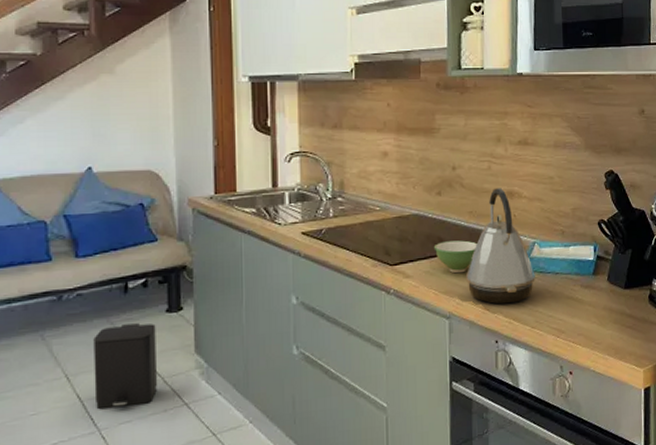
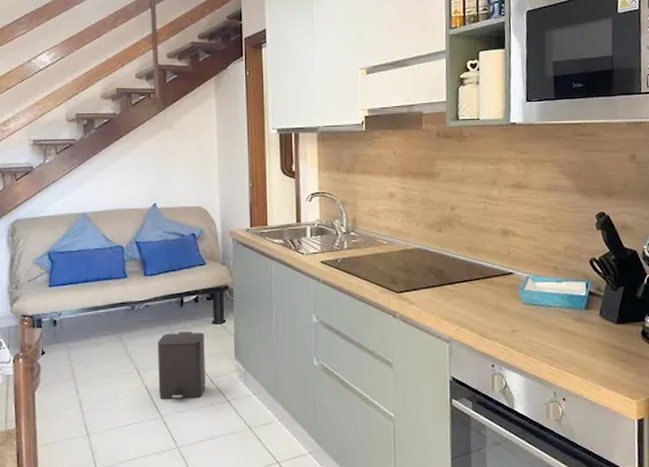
bowl: present [433,240,477,274] -> none [435,273,475,303]
kettle: present [465,188,535,304] -> none [463,227,529,332]

